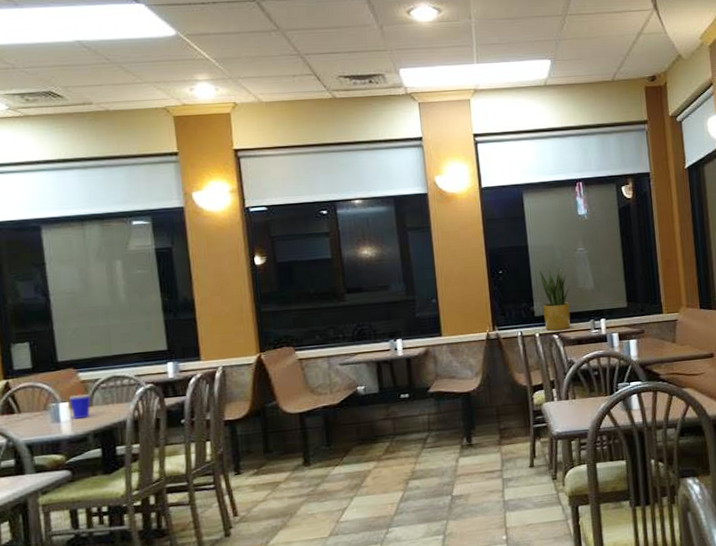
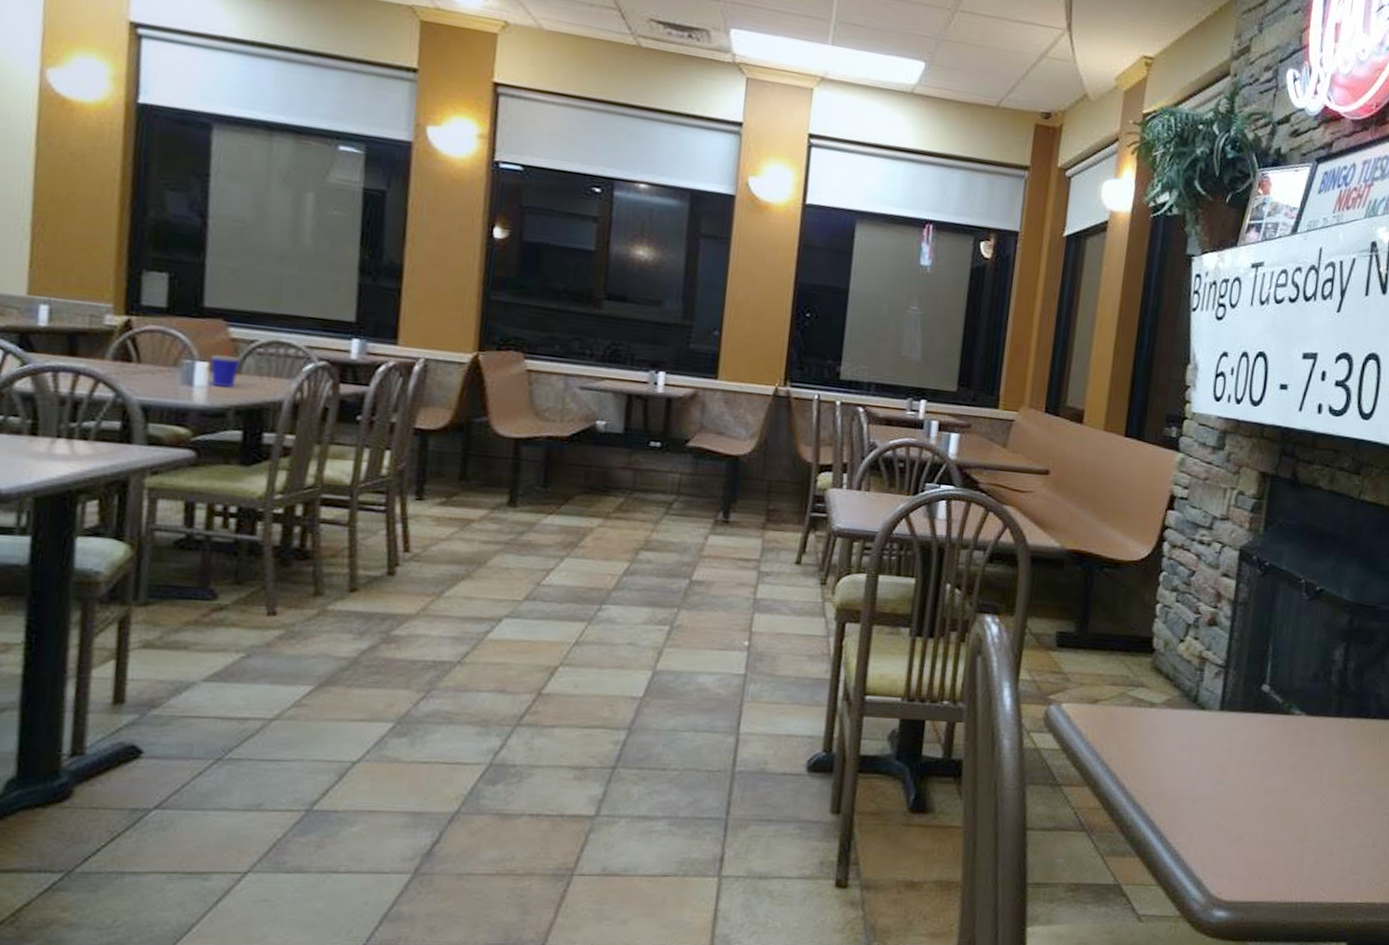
planter: present [540,266,571,331] -> none [850,323,893,404]

